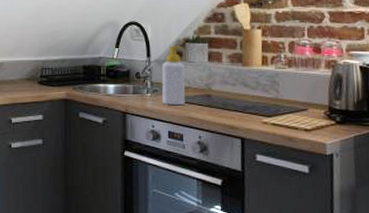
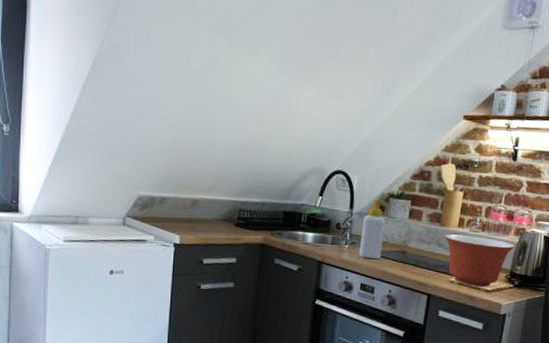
mixing bowl: none [248,73,329,126] -> present [444,234,515,287]

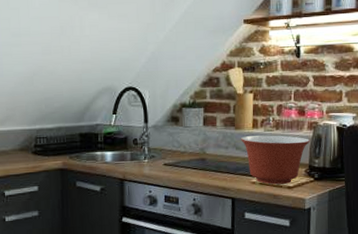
soap bottle: present [358,199,386,260] -> none [159,110,181,170]

